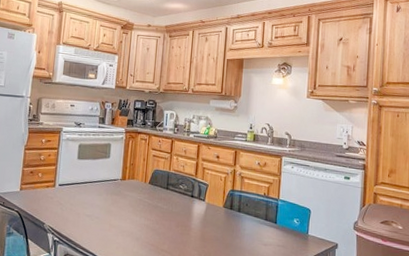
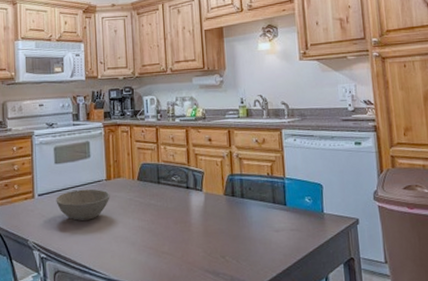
bowl: none [74,184,123,213] -> present [56,189,110,221]

